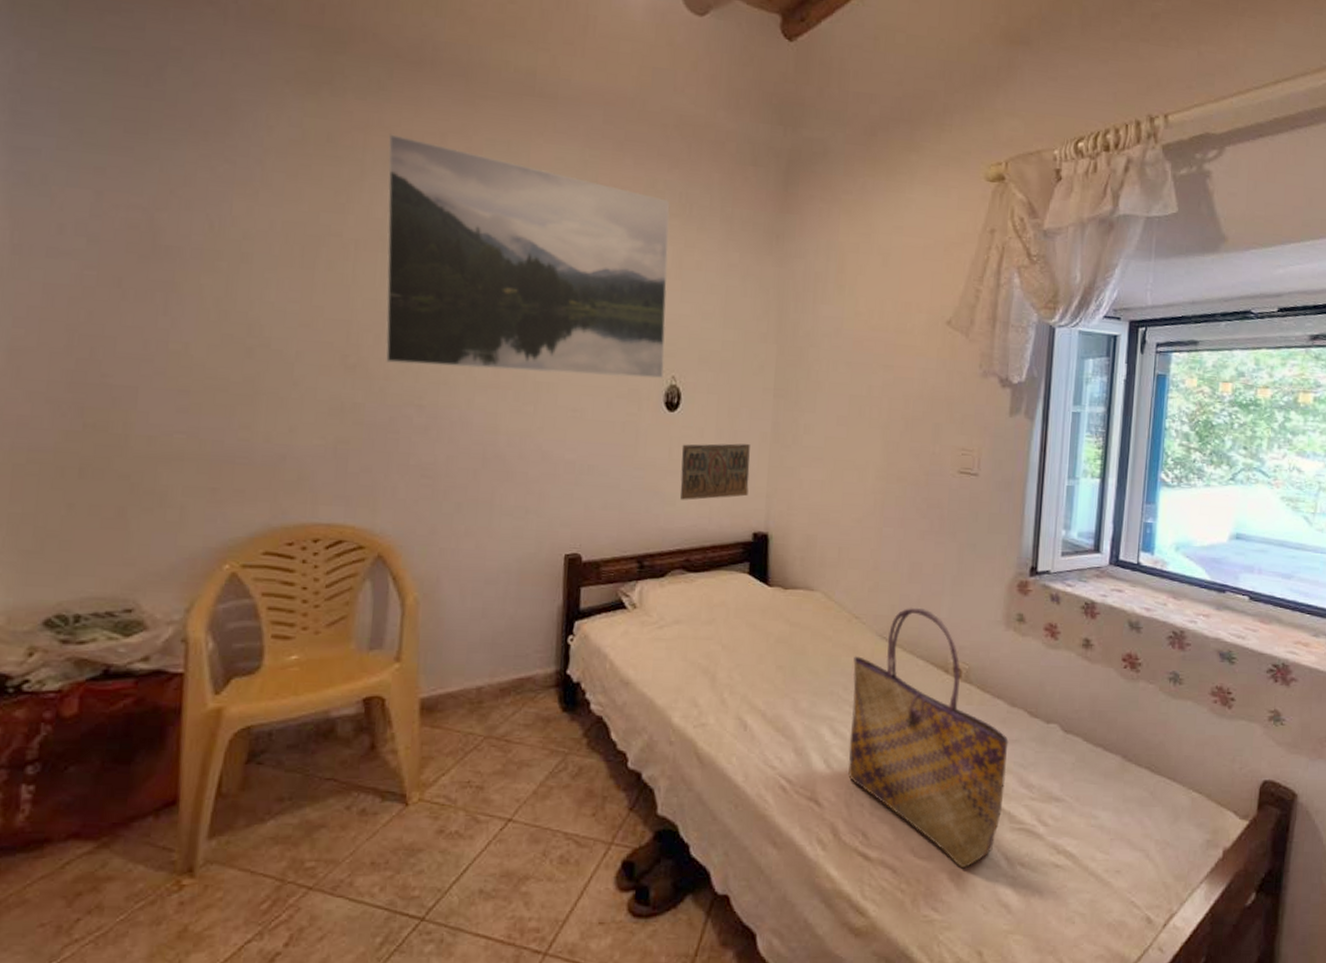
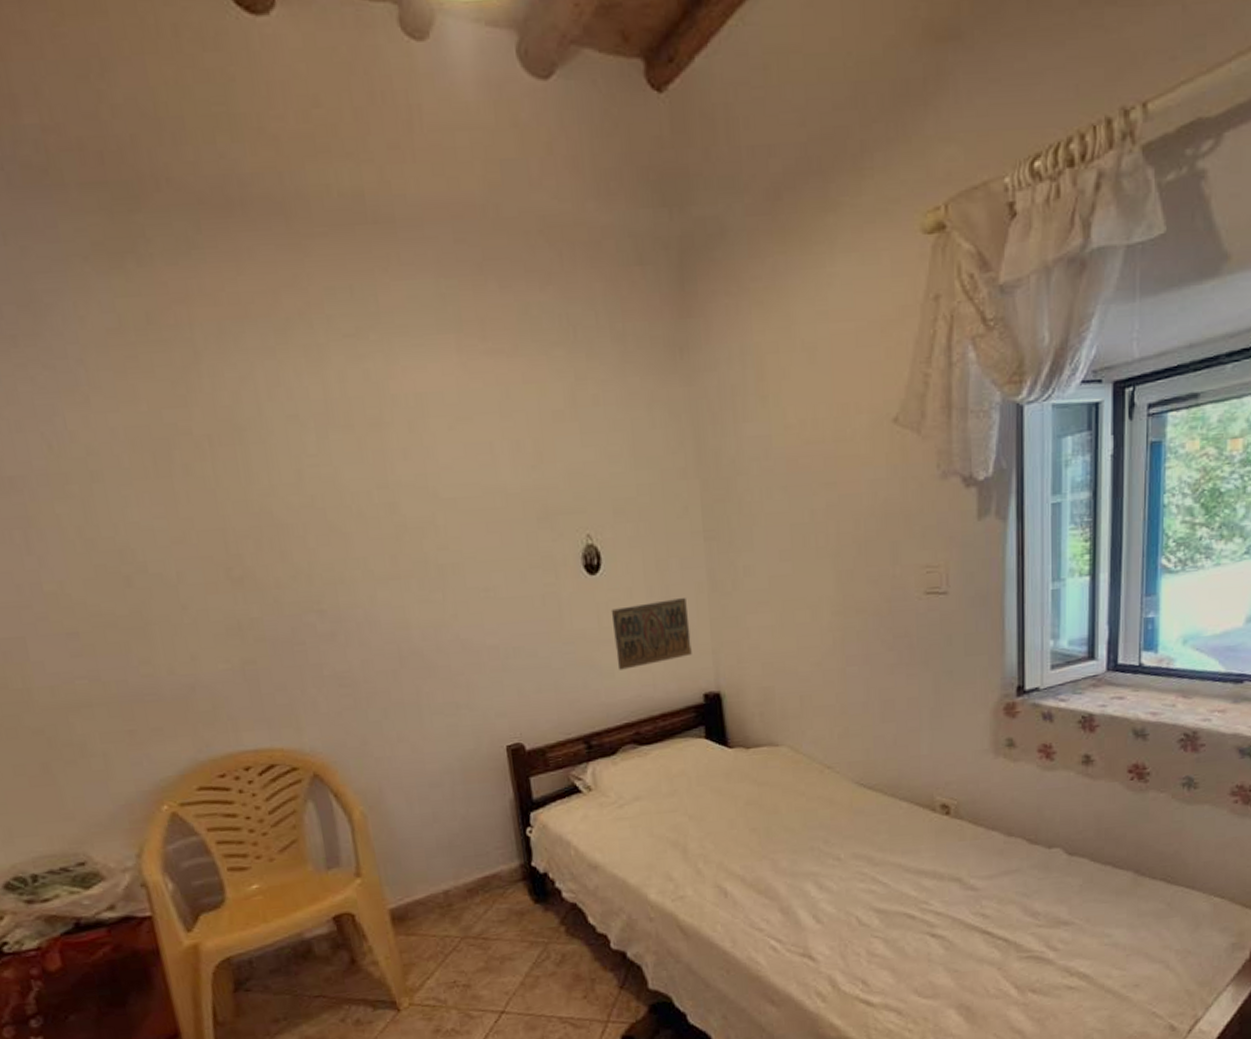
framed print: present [385,134,670,379] -> none [215,301,577,569]
tote bag: present [848,607,1009,869] -> none [831,747,1009,1002]

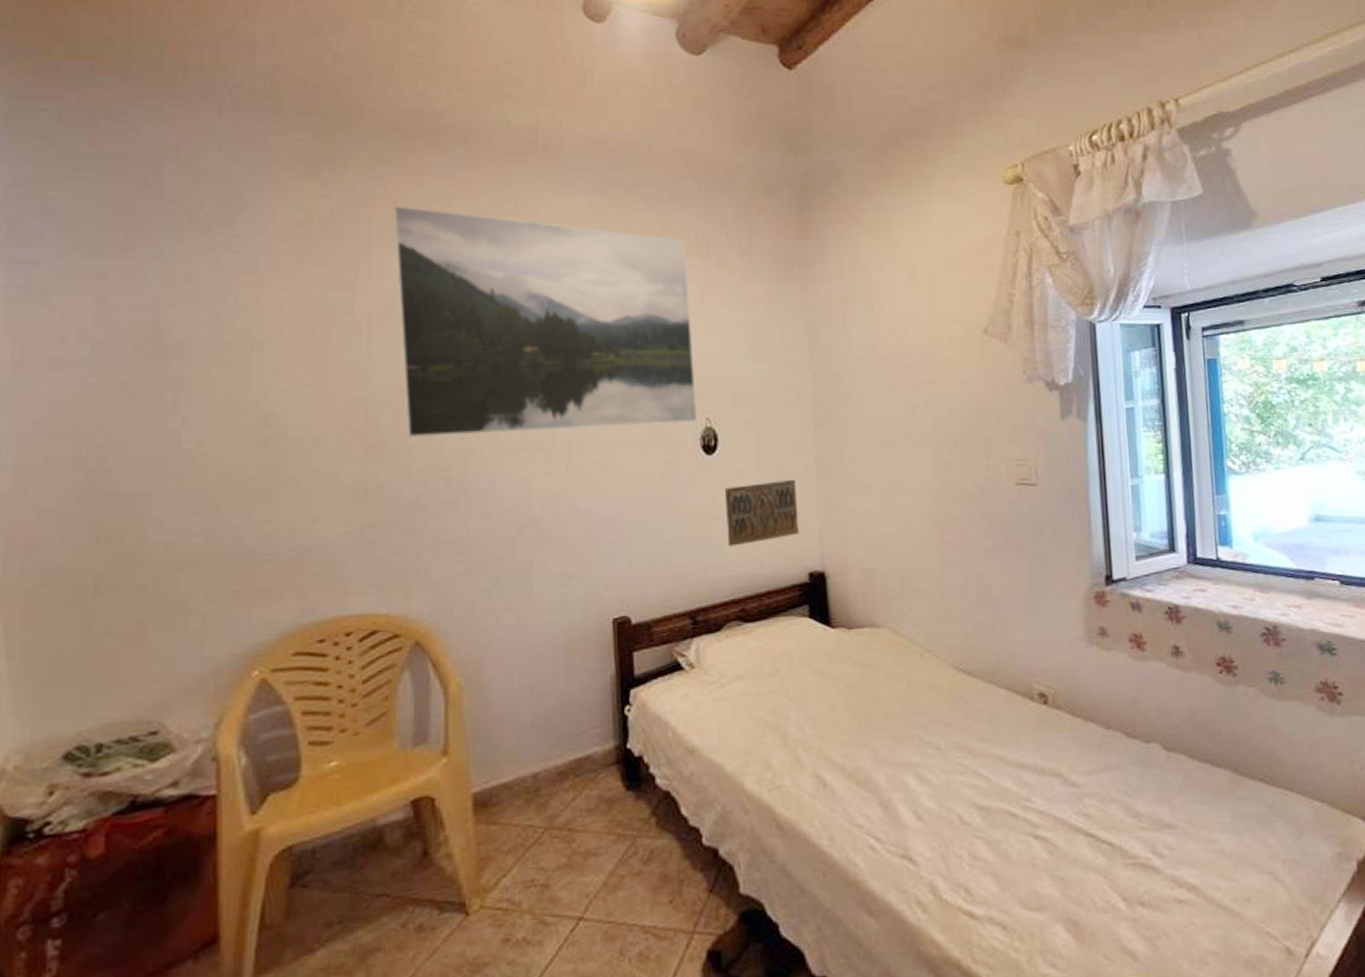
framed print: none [215,301,577,569] -> present [394,205,698,438]

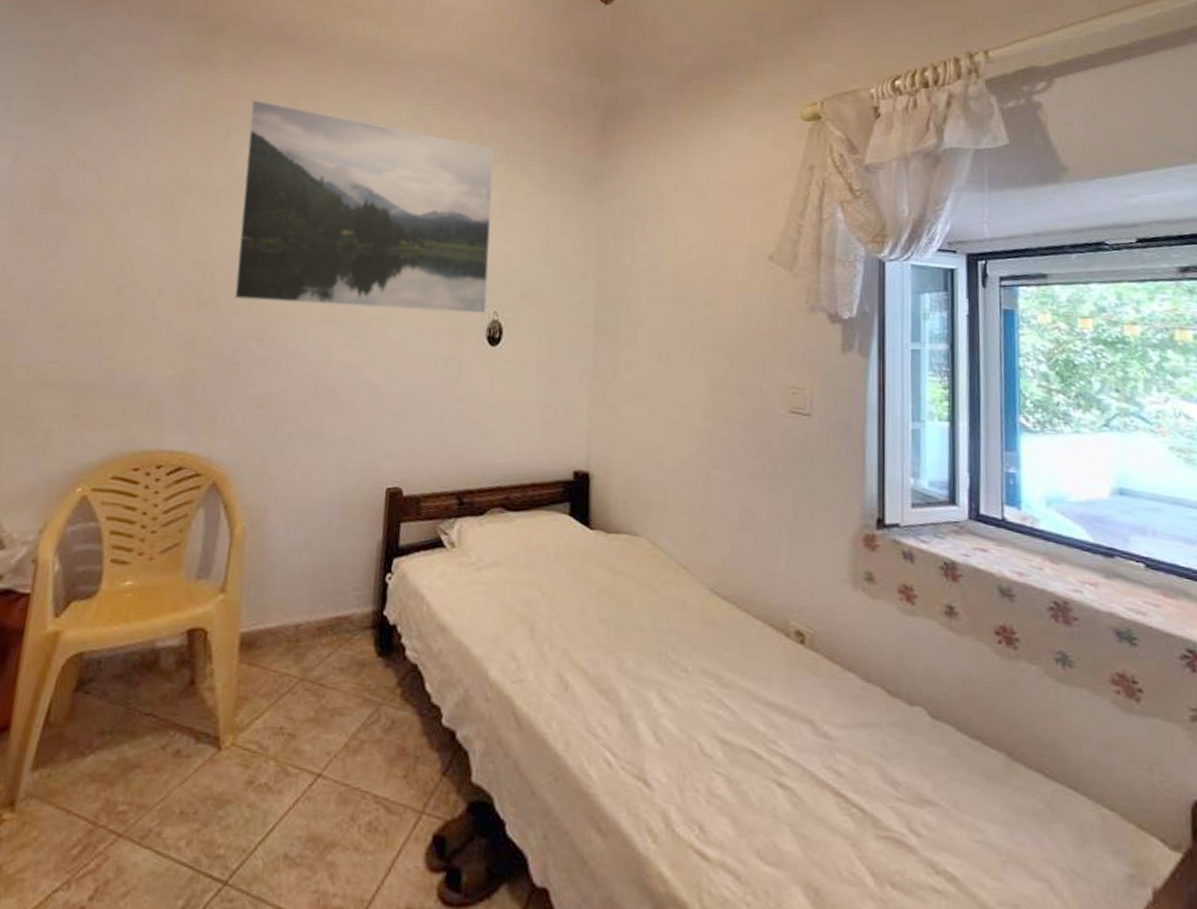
religious icon: present [724,480,799,547] -> none [500,378,571,436]

